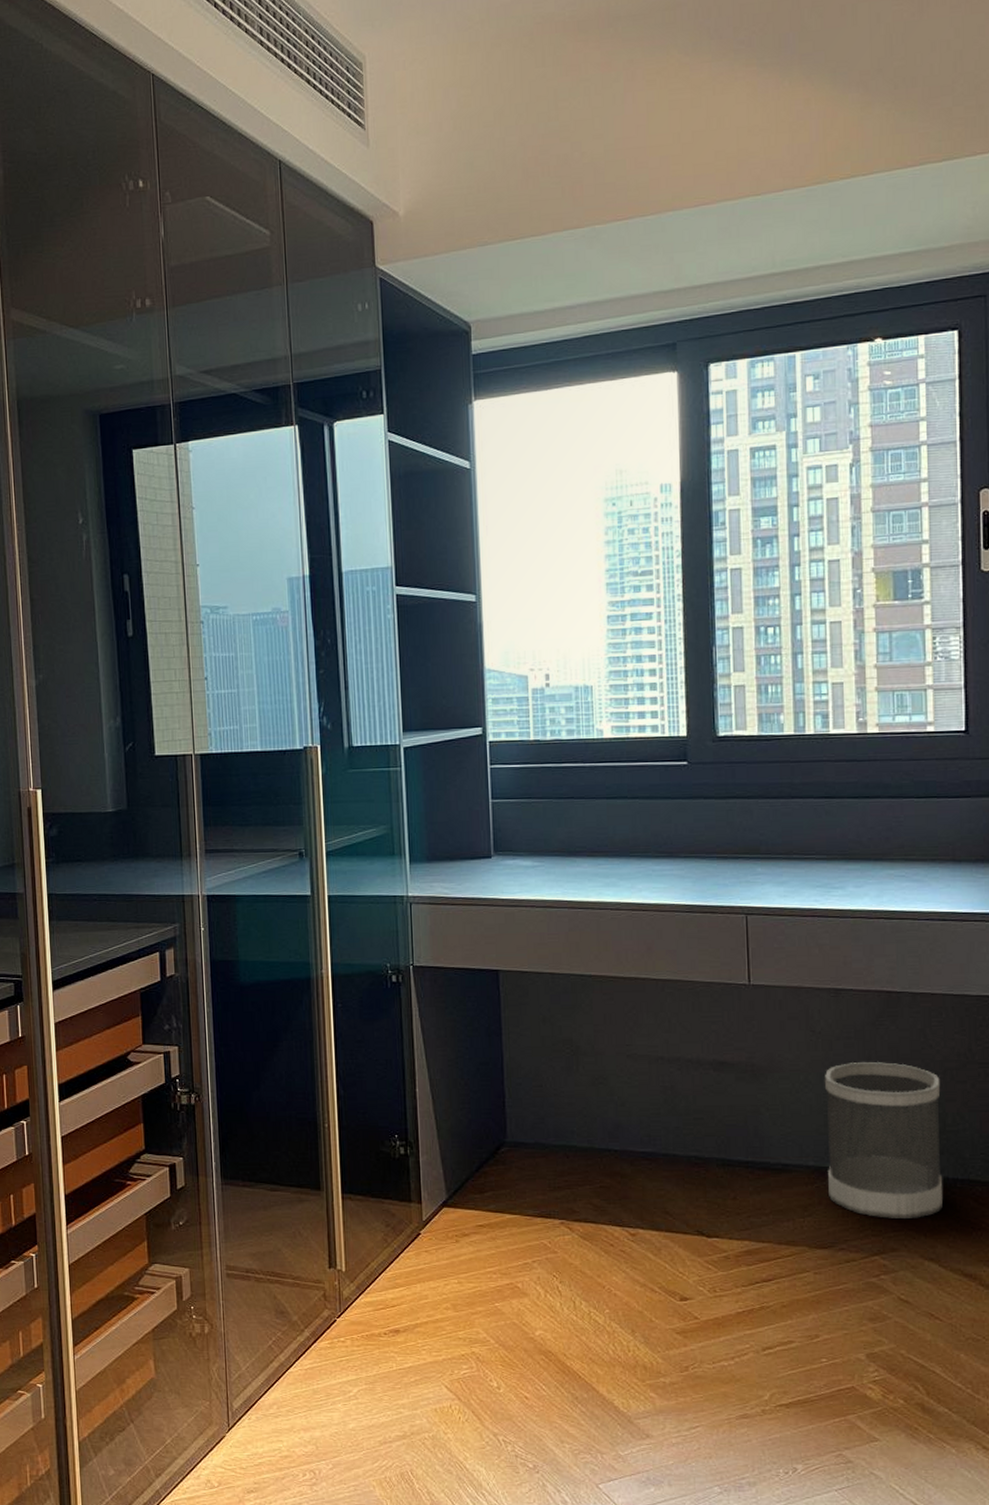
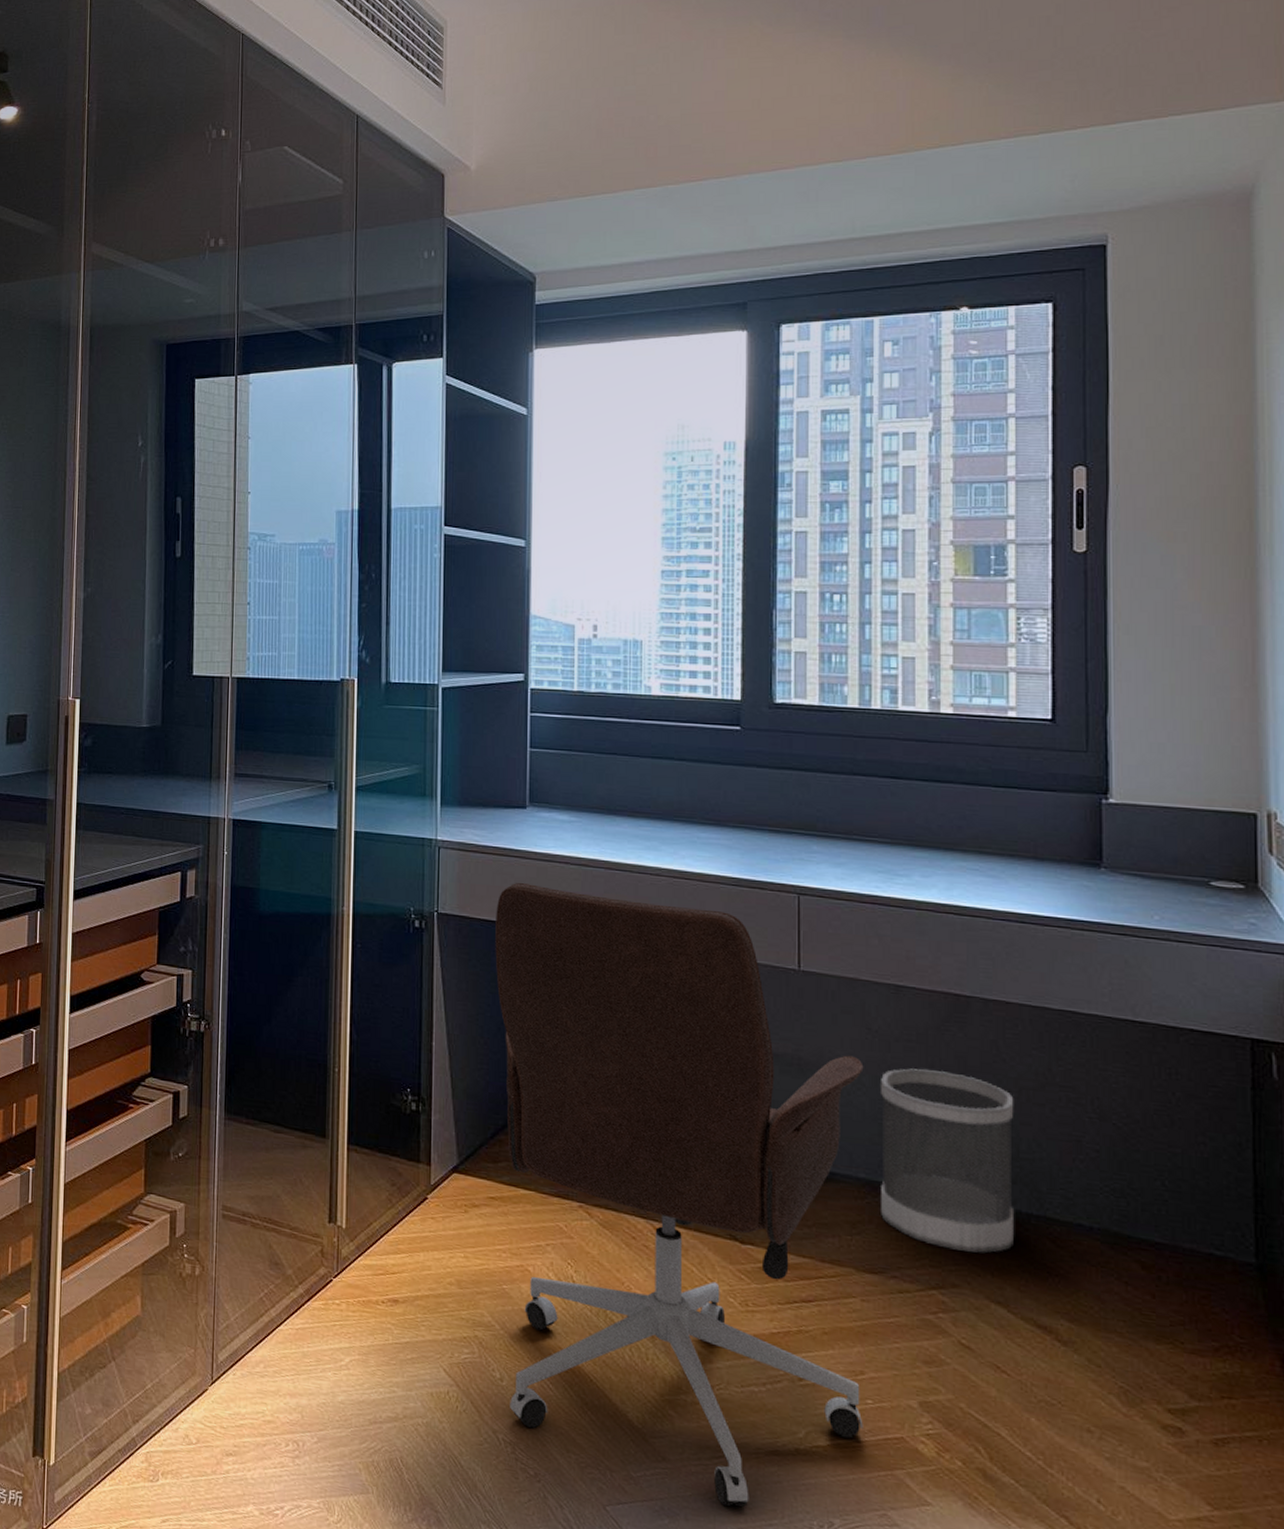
office chair: none [468,929,820,1469] -> present [495,882,864,1507]

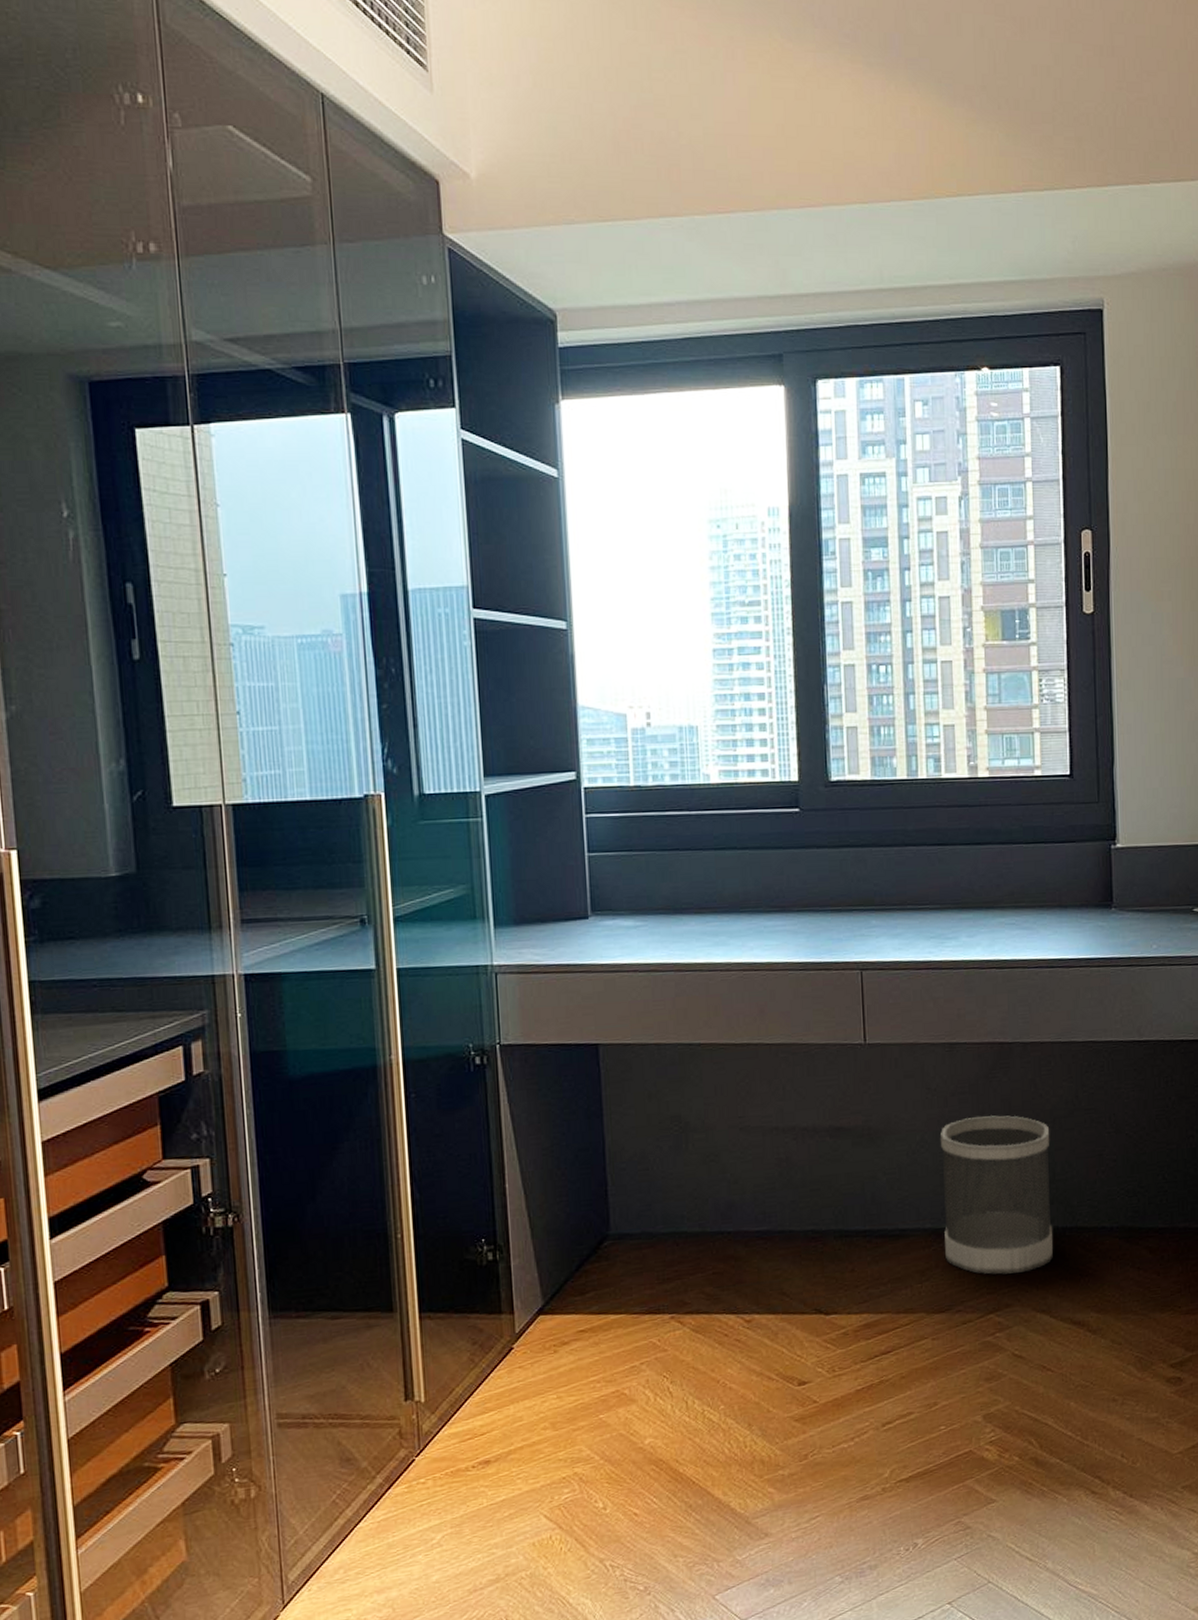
office chair: present [495,882,864,1507] -> none [563,997,939,1560]

